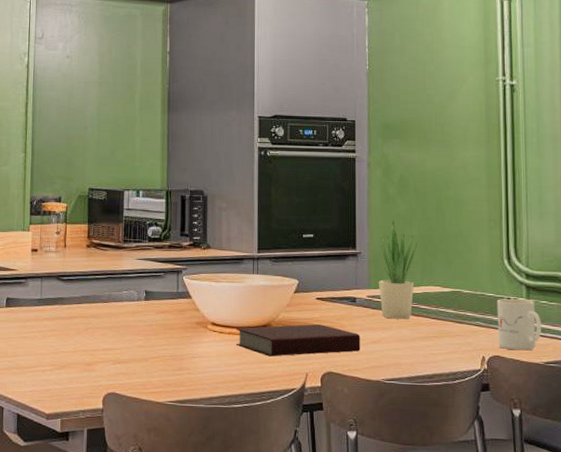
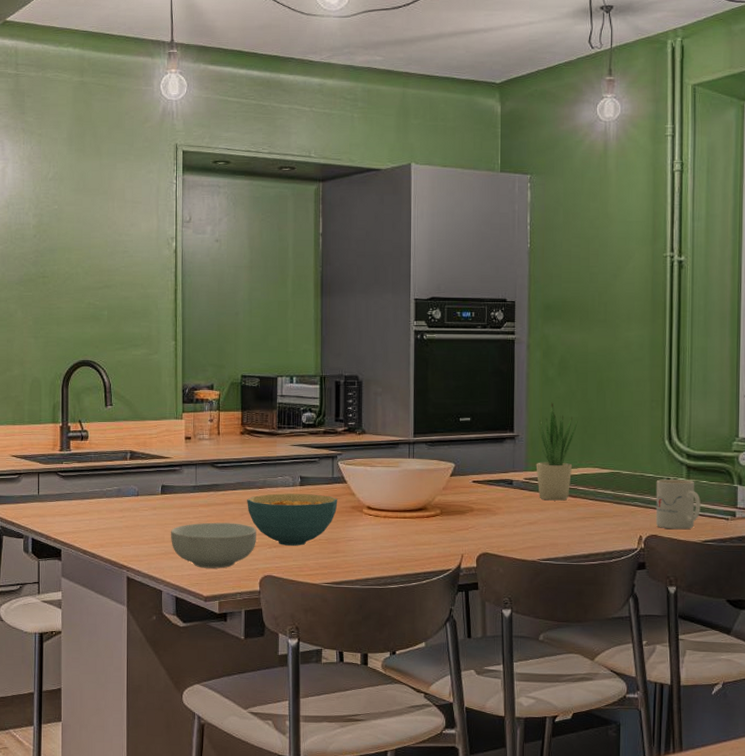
cereal bowl: none [14,337,101,385] -> present [171,522,256,569]
cereal bowl: none [92,308,183,362] -> present [247,493,338,546]
book: present [236,324,361,357] -> none [391,507,517,539]

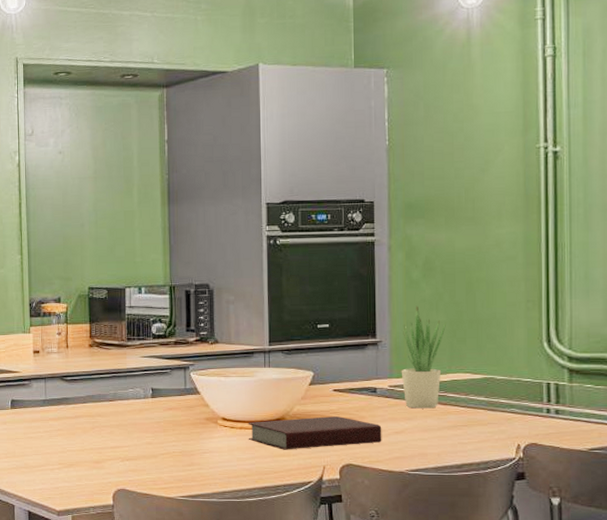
cereal bowl: present [171,522,256,569] -> none [22,436,108,483]
cereal bowl: present [247,493,338,546] -> none [98,406,191,459]
book: none [391,507,517,539] -> present [248,416,382,450]
mug: present [655,479,701,530] -> none [534,384,585,437]

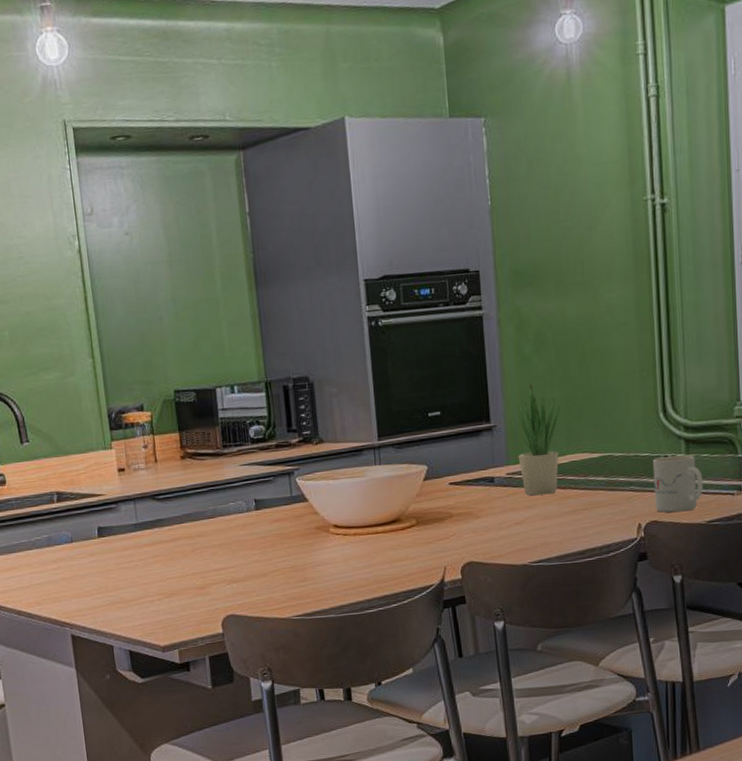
book: present [248,416,382,450] -> none [361,511,503,554]
mug: none [534,384,585,437] -> present [652,455,703,513]

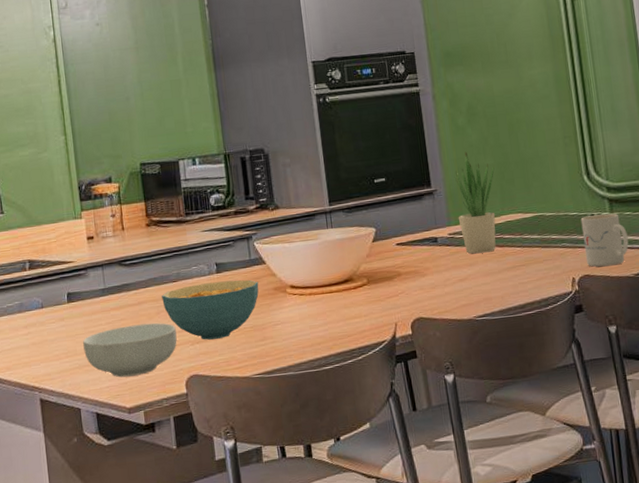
cereal bowl: none [115,560,213,616] -> present [83,323,177,378]
cereal bowl: none [197,517,300,580] -> present [162,279,259,340]

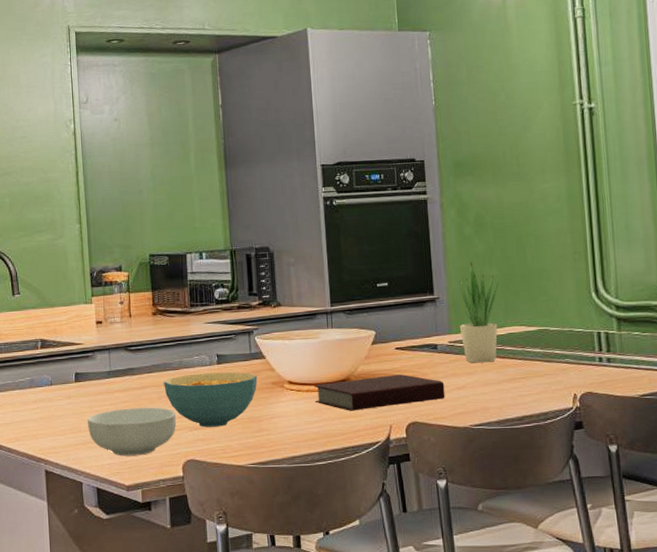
book: none [316,270,448,312] -> present [314,374,445,411]
mug: present [580,213,629,267] -> none [586,332,635,385]

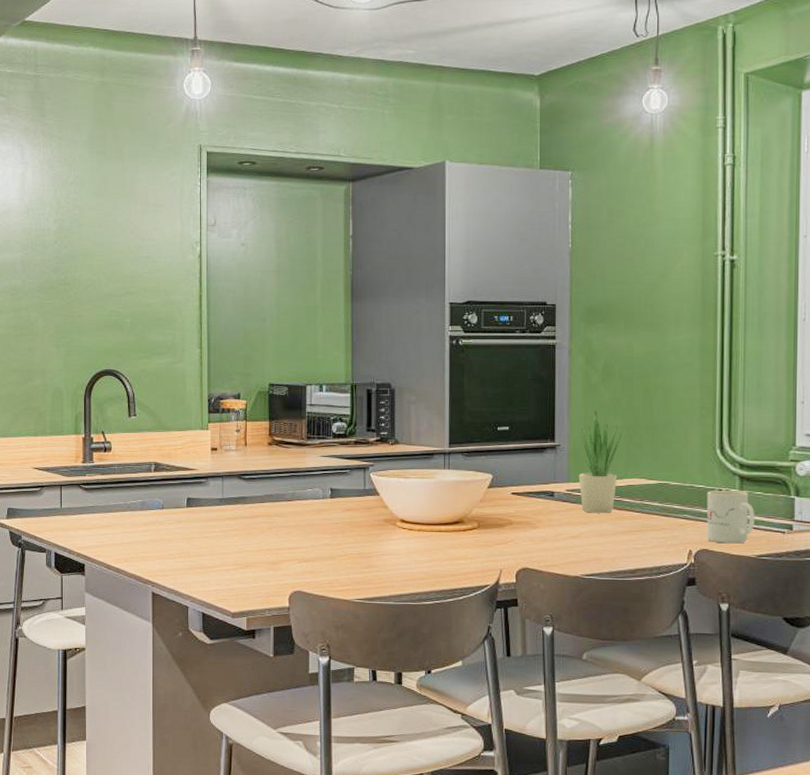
cereal bowl: present [88,407,176,456] -> none [197,536,285,584]
cereal bowl: present [164,372,258,427] -> none [275,506,370,560]
book: present [314,374,445,411] -> none [426,520,558,553]
mug: none [586,332,635,385] -> present [706,490,755,544]

